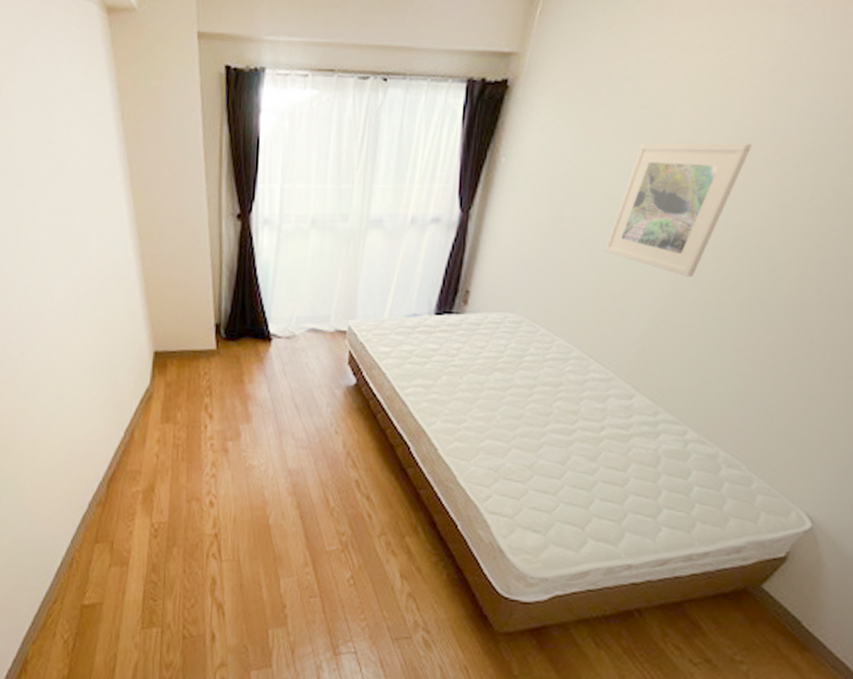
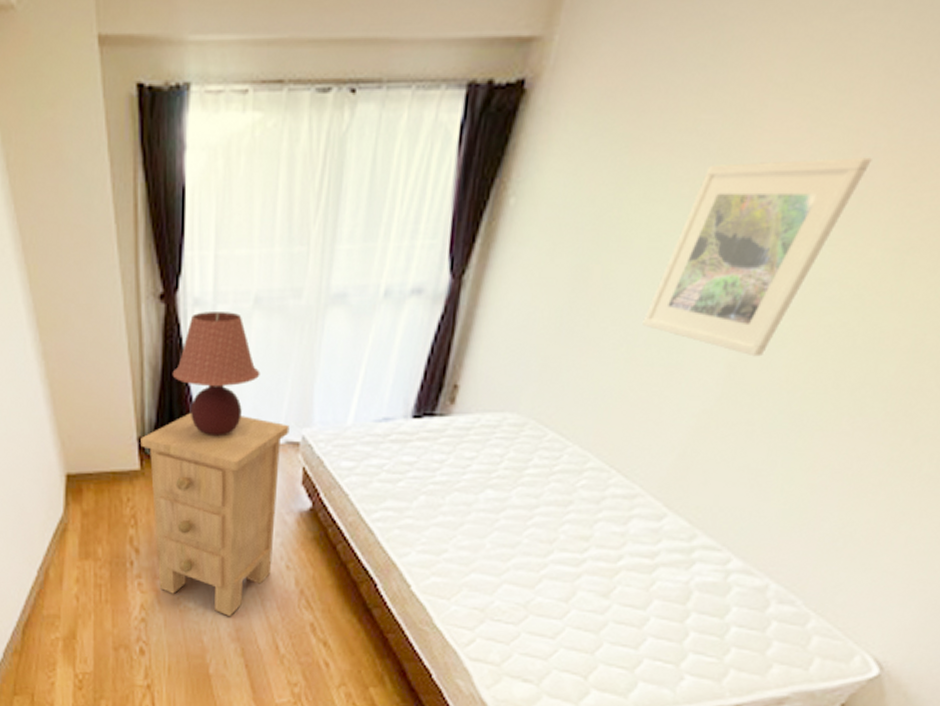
nightstand: none [217,306,338,473] -> present [141,413,290,616]
table lamp: none [245,229,315,324] -> present [172,312,260,436]

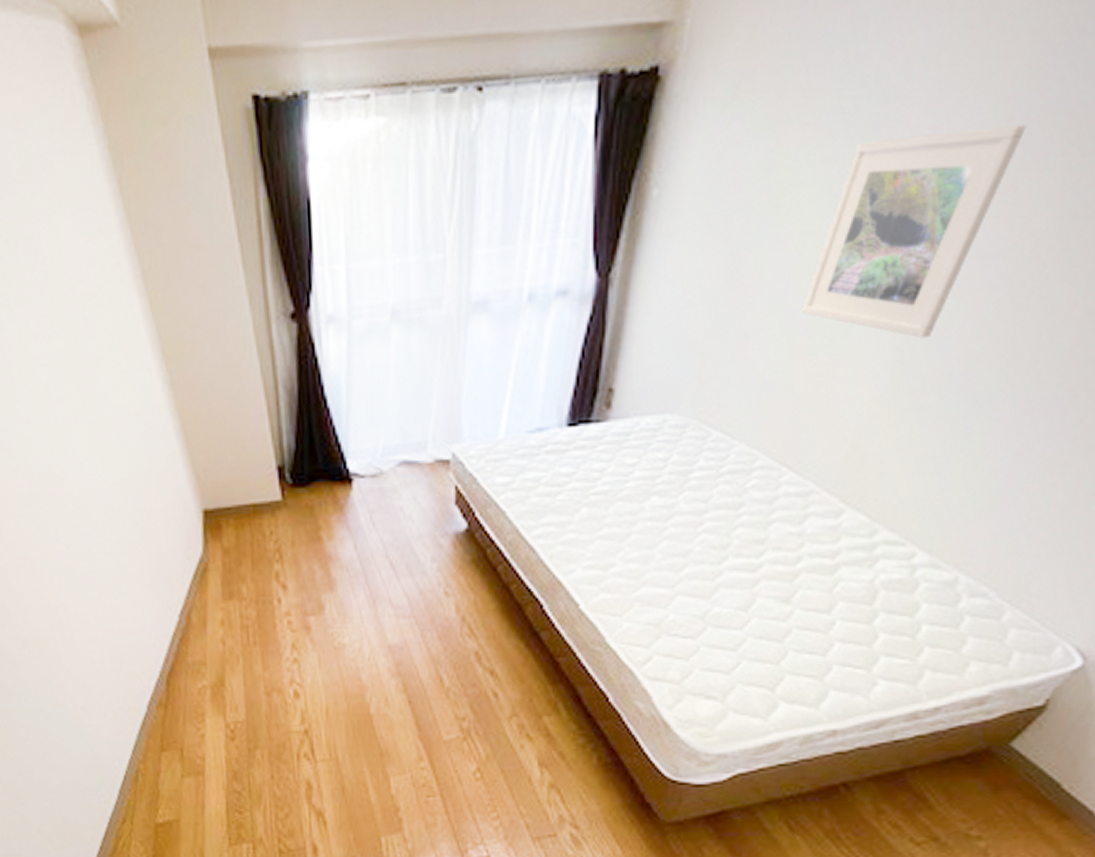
nightstand: present [141,413,290,616] -> none [280,435,438,650]
table lamp: present [172,312,260,436] -> none [309,327,403,459]

